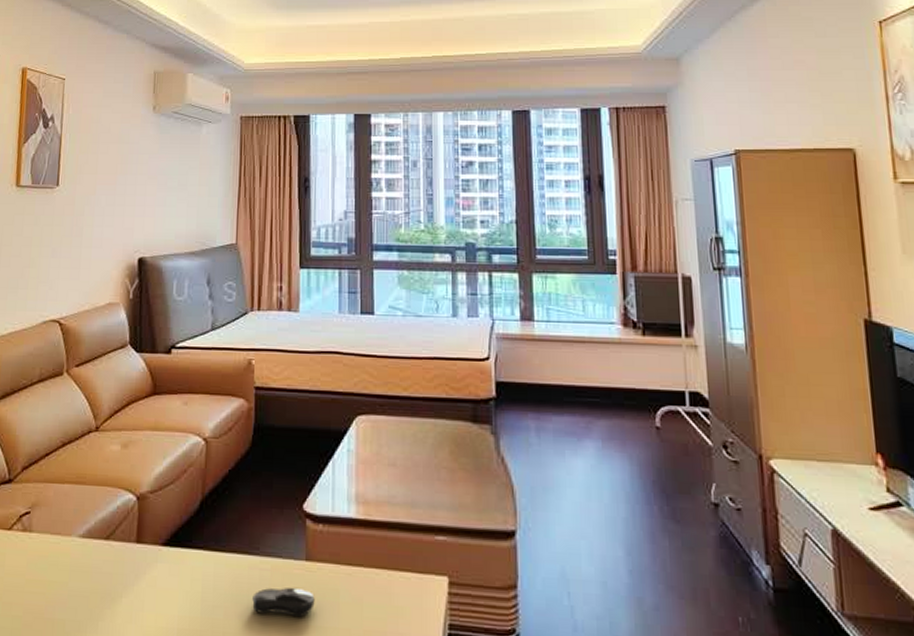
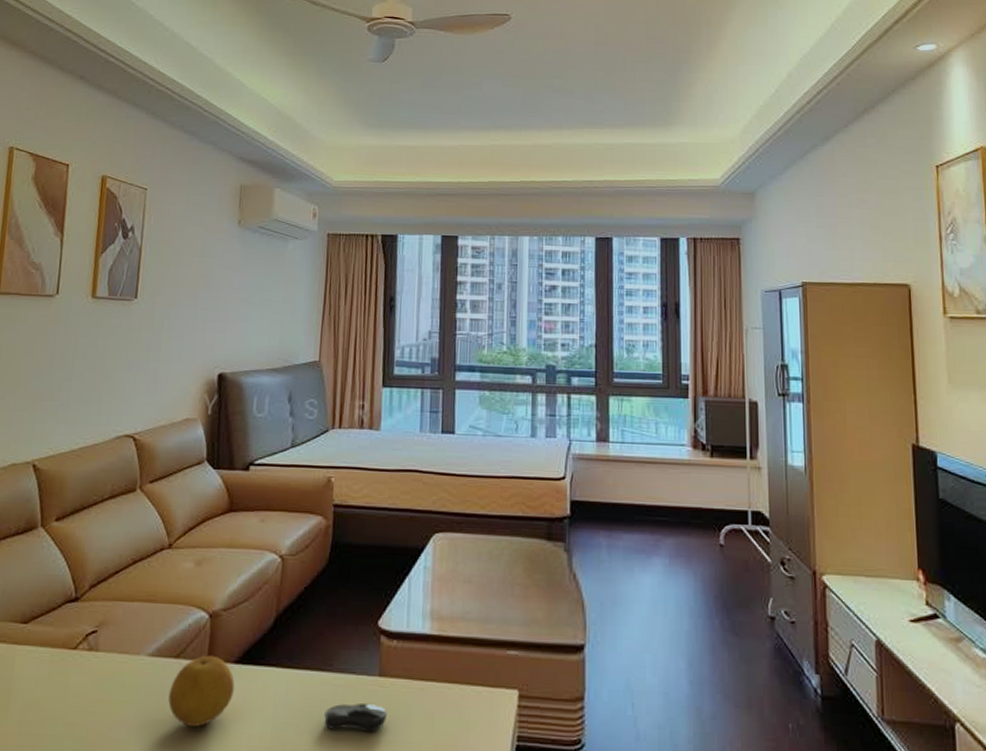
fruit: none [100,537,163,608] -> present [168,655,235,727]

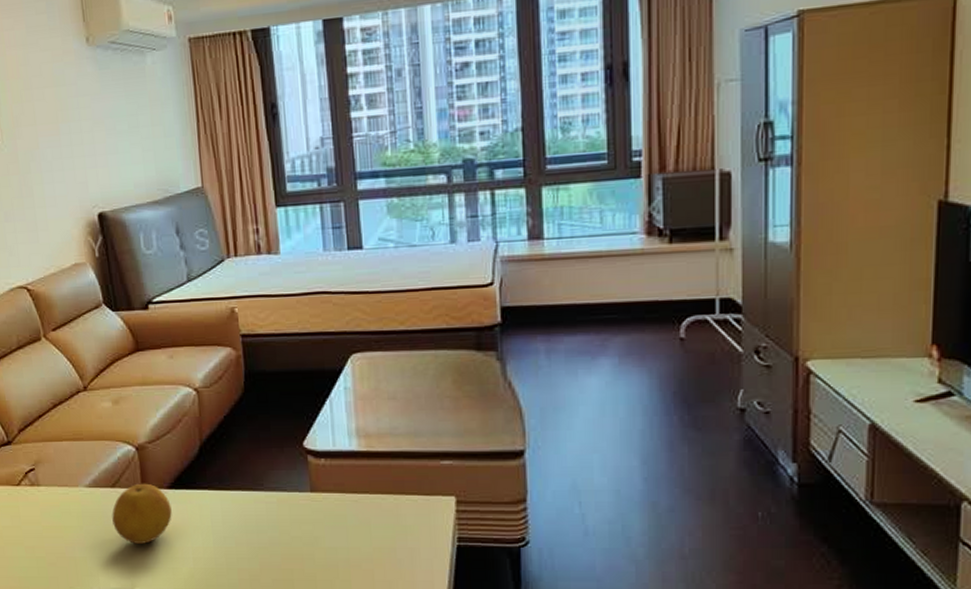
computer mouse: present [324,702,387,733] -> none [261,516,323,541]

